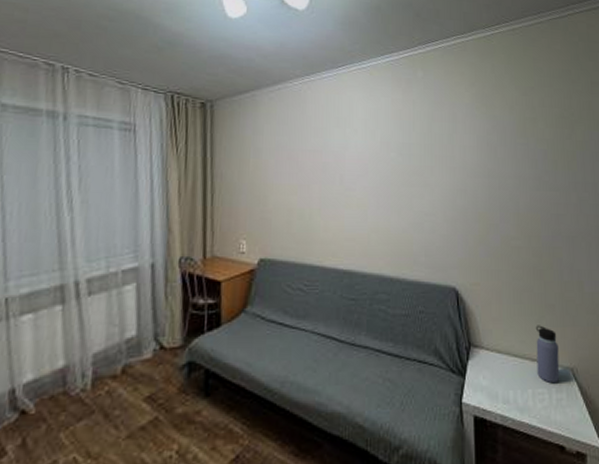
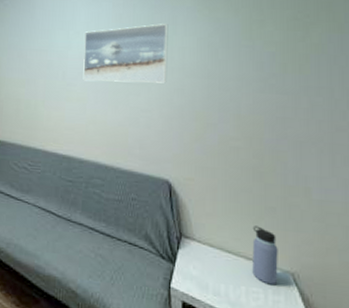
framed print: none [362,121,450,185] -> present [83,24,169,84]

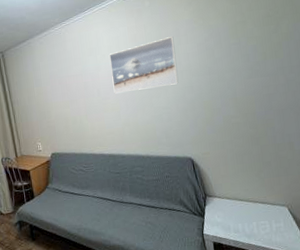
water bottle: present [252,225,278,285] -> none [256,177,278,217]

